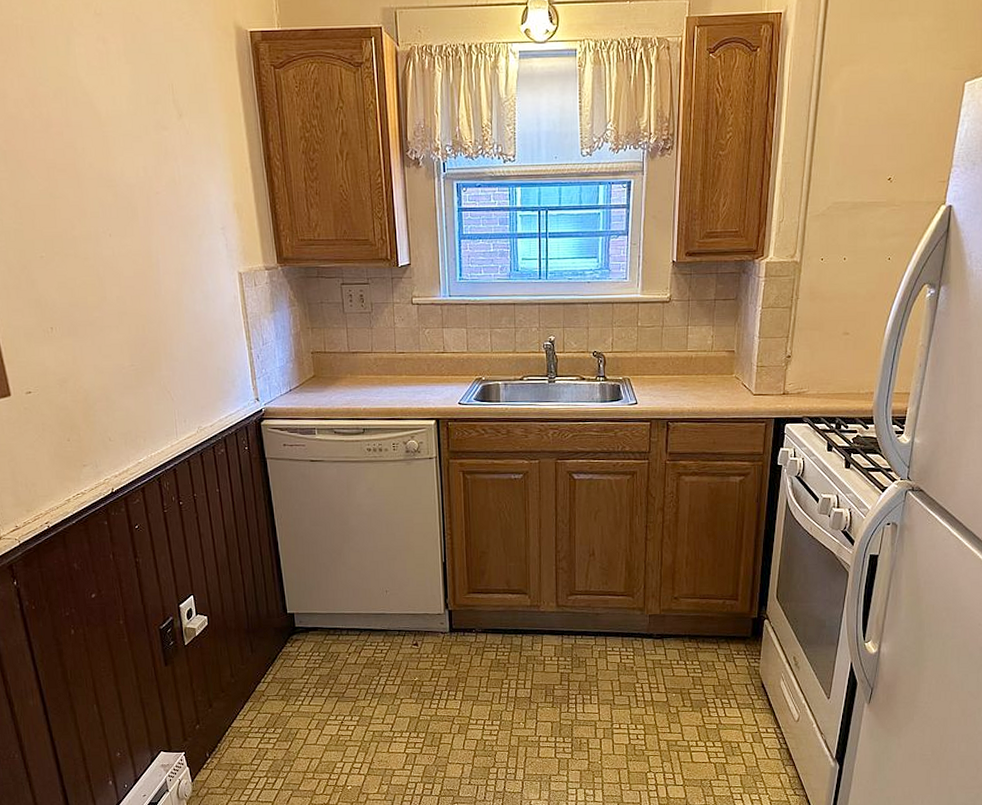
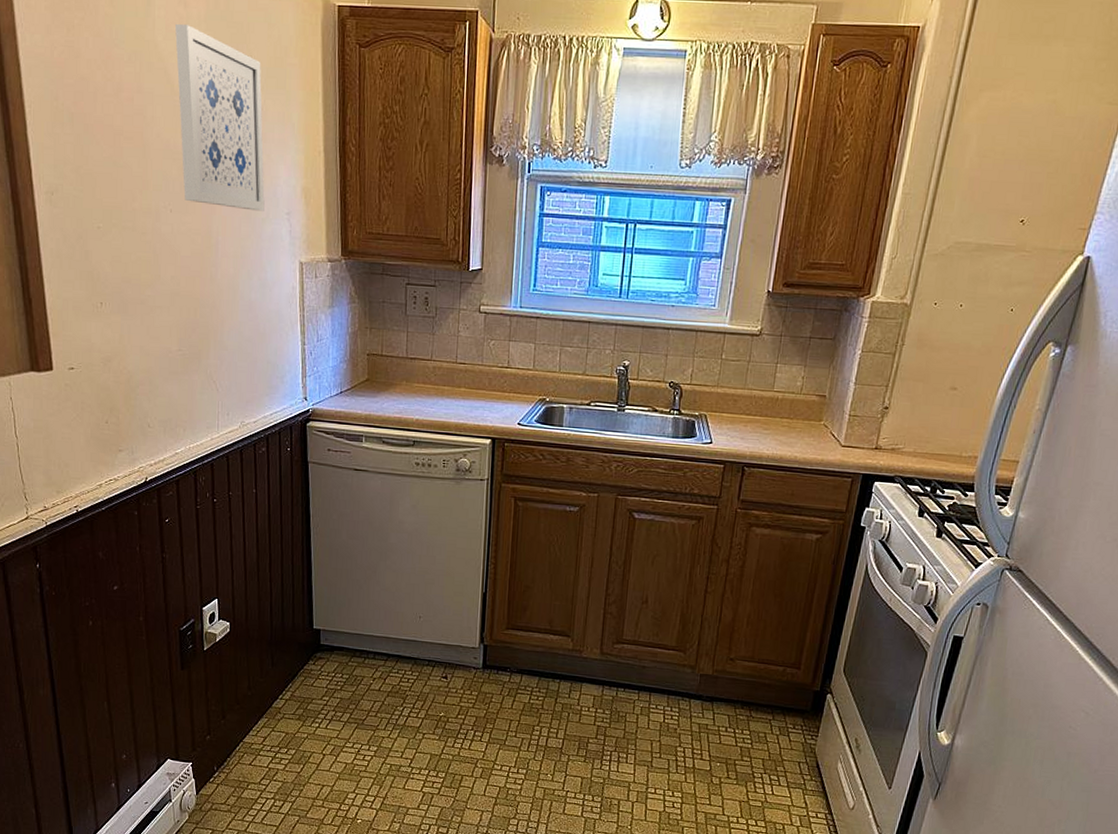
wall art: none [96,58,200,229] -> present [175,23,265,211]

